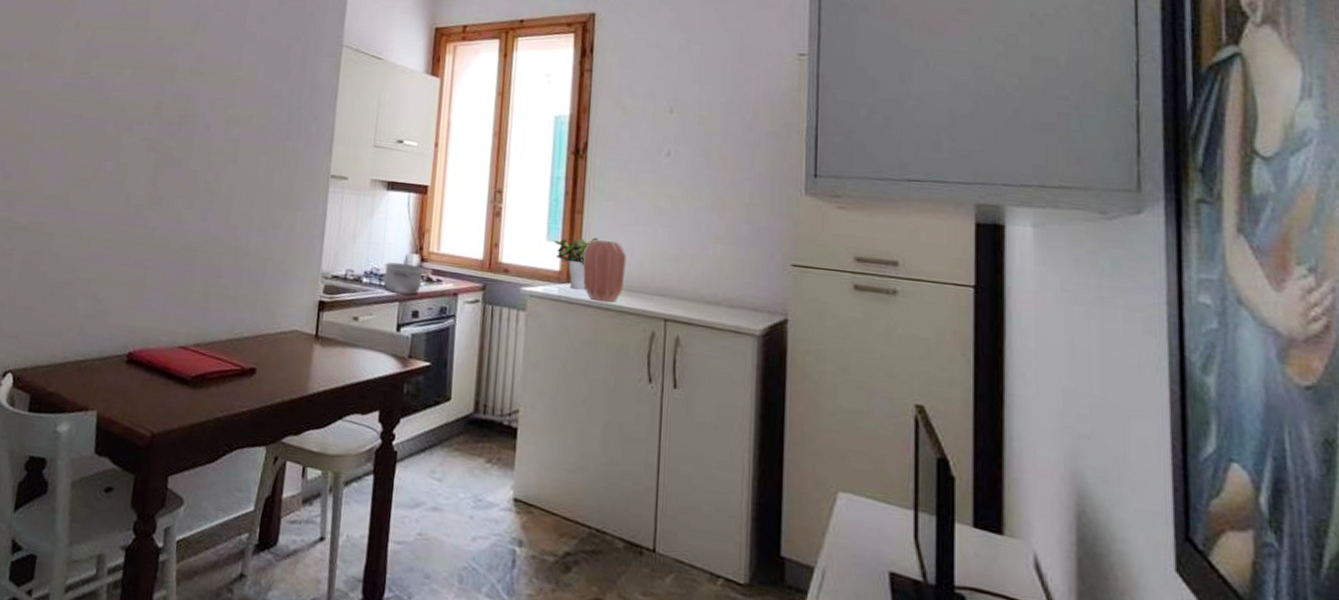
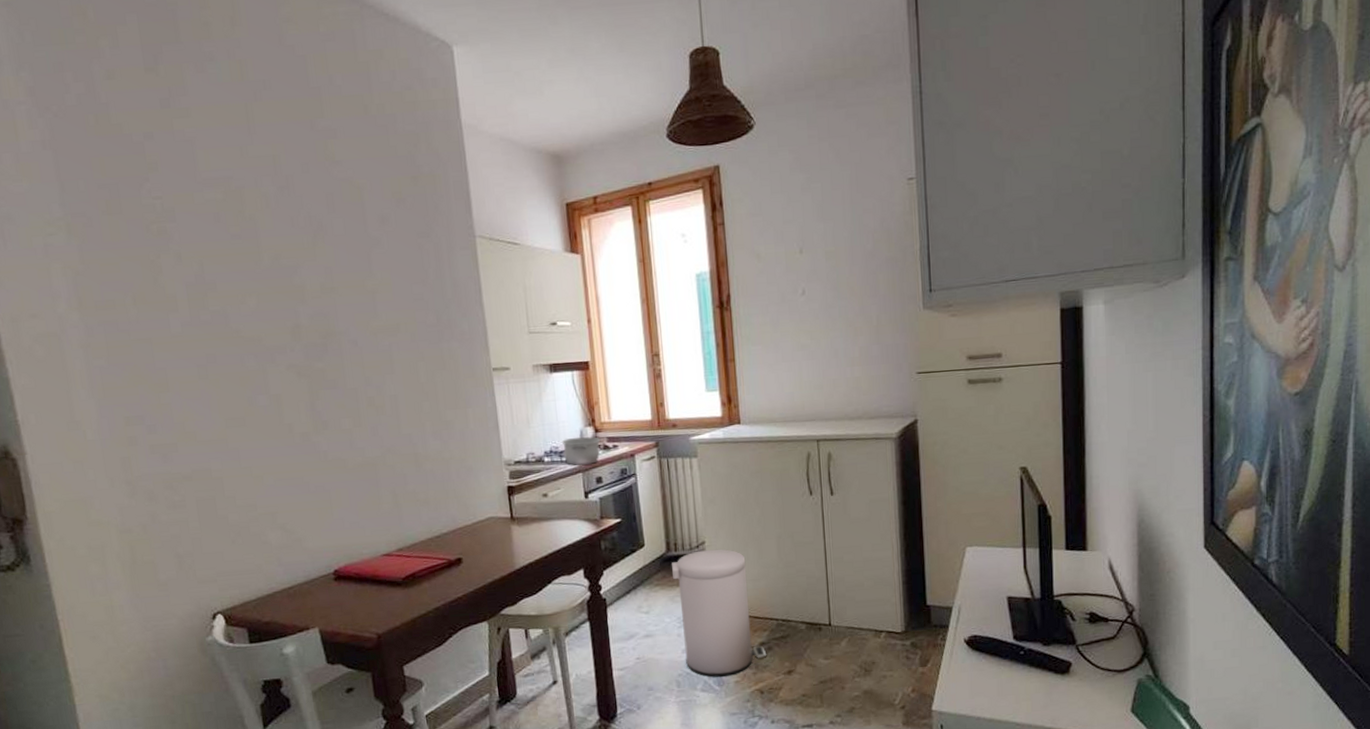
pedal bin: none [474,419,572,586] -> present [672,549,767,677]
potted plant: present [554,236,599,290] -> none [713,380,752,430]
vase: present [582,239,626,303] -> none [740,381,779,437]

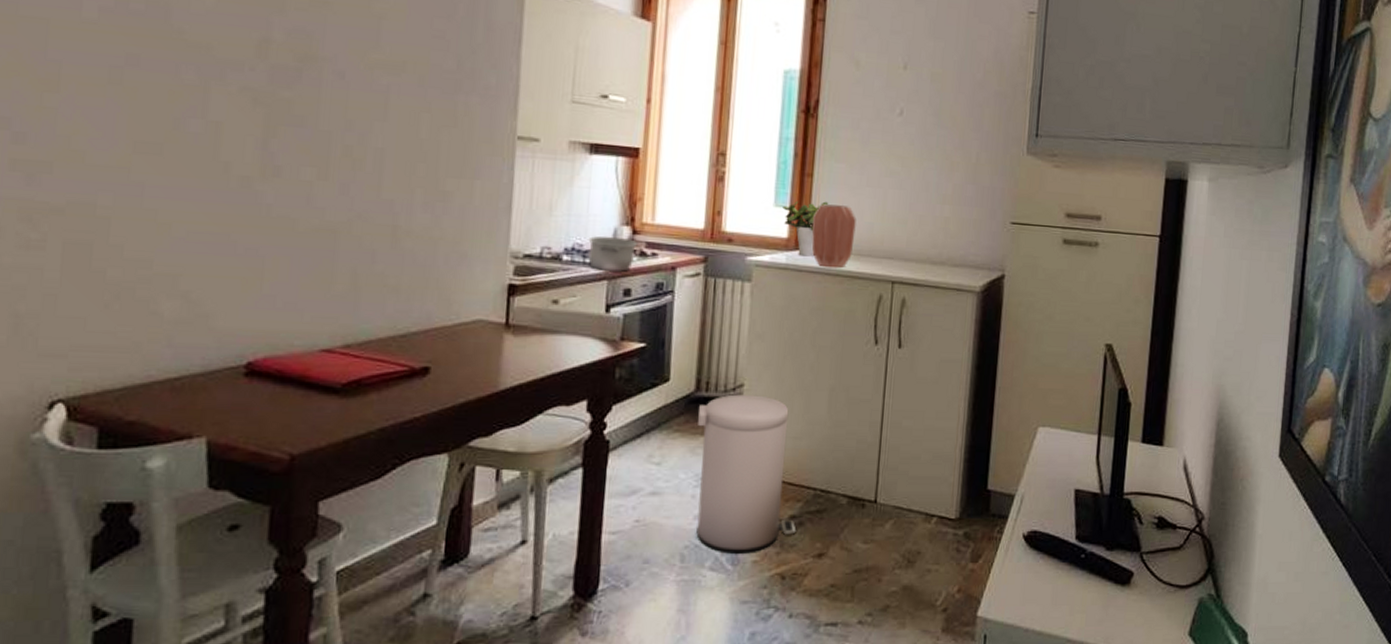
potted plant: none [713,380,752,430] -> present [782,200,829,257]
vase: none [740,381,779,437] -> present [812,204,856,269]

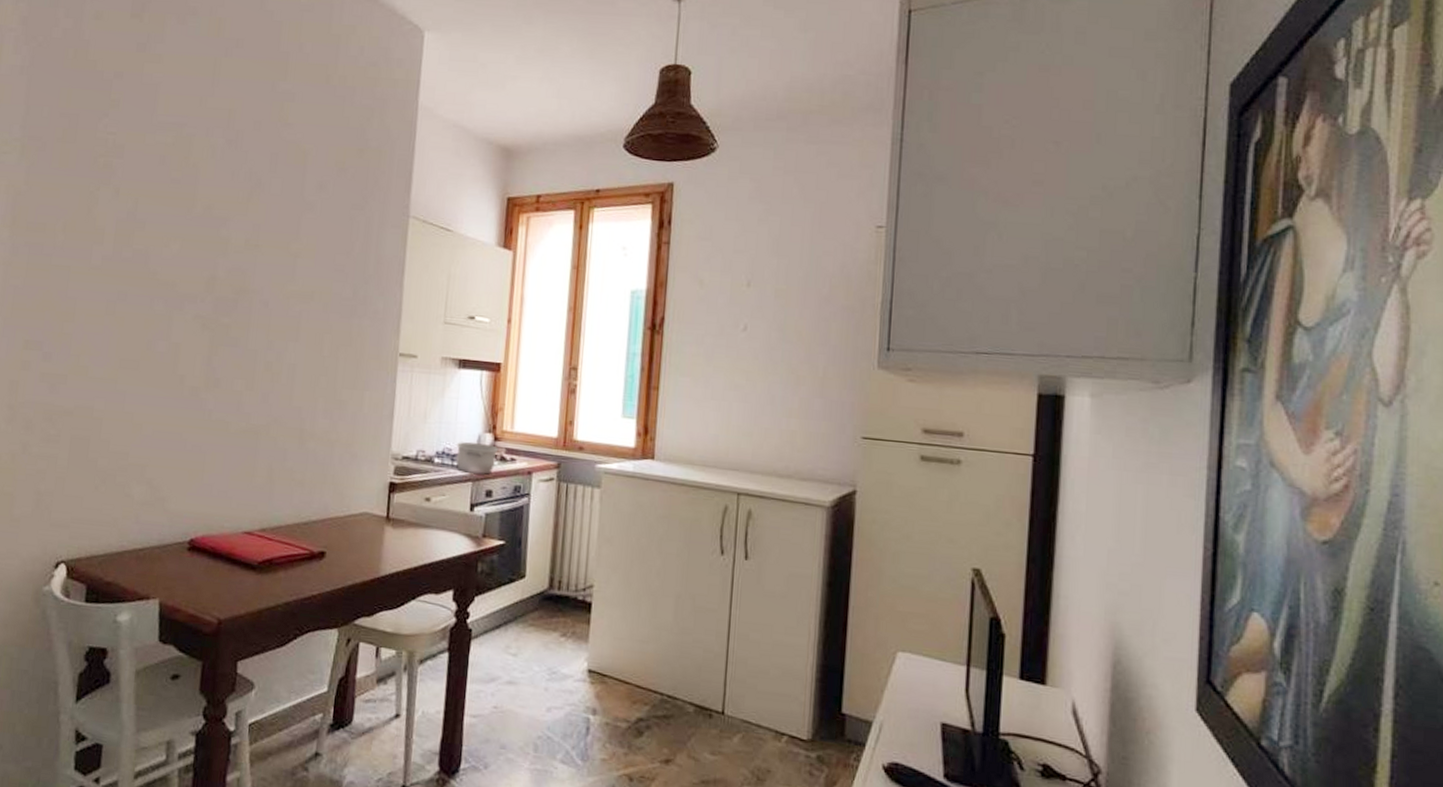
pedal bin: present [696,394,797,554] -> none [549,594,644,751]
potted plant: present [782,200,829,257] -> none [630,412,675,466]
vase: present [812,204,856,269] -> none [658,416,701,479]

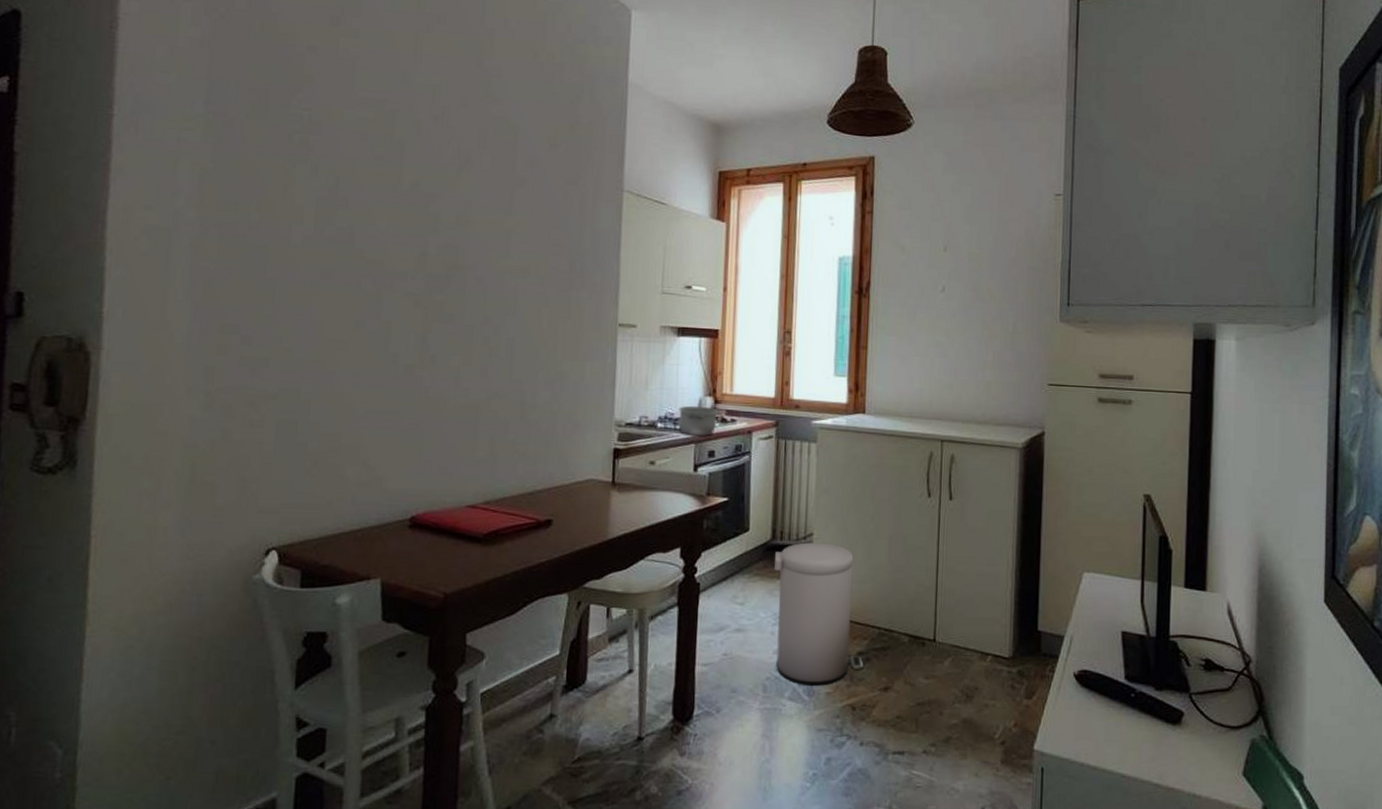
pedal bin: none [549,594,644,751] -> present [775,542,864,686]

